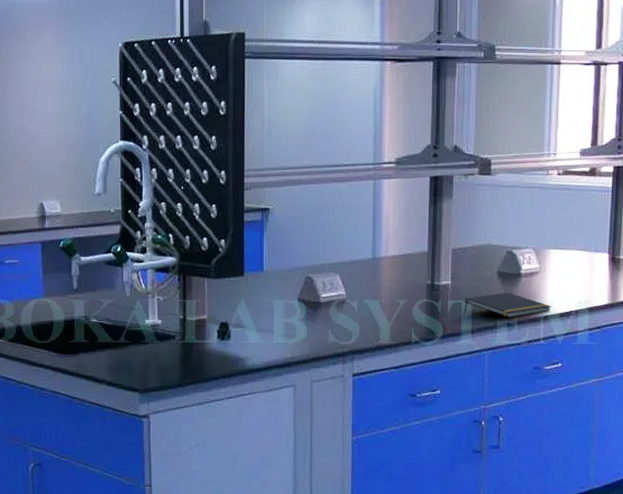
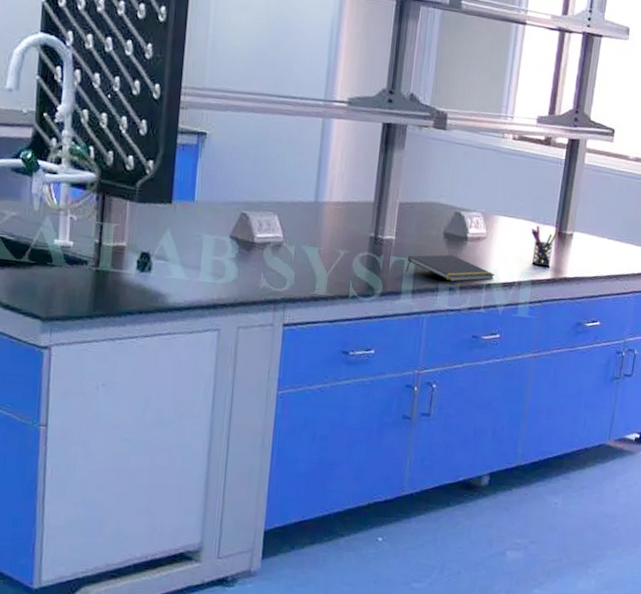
pen holder: none [584,254,611,292] -> present [531,225,558,267]

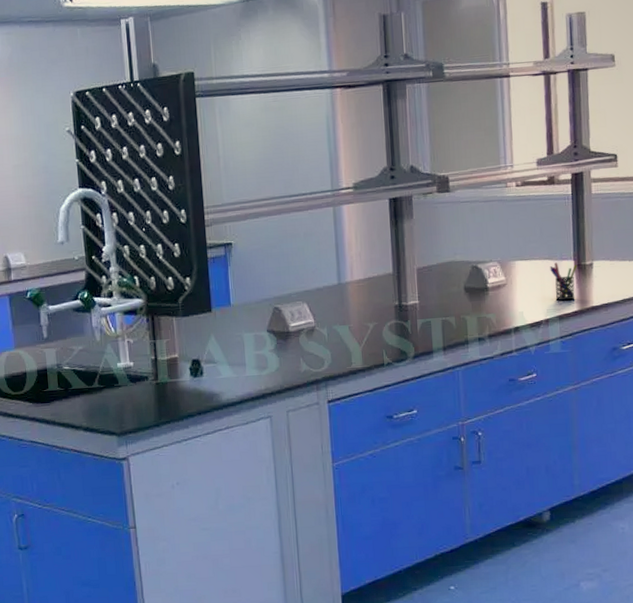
notepad: present [406,254,495,282] -> none [433,307,521,332]

